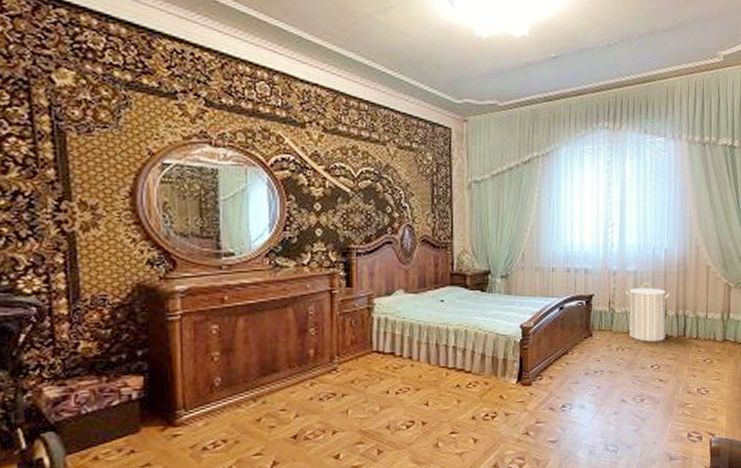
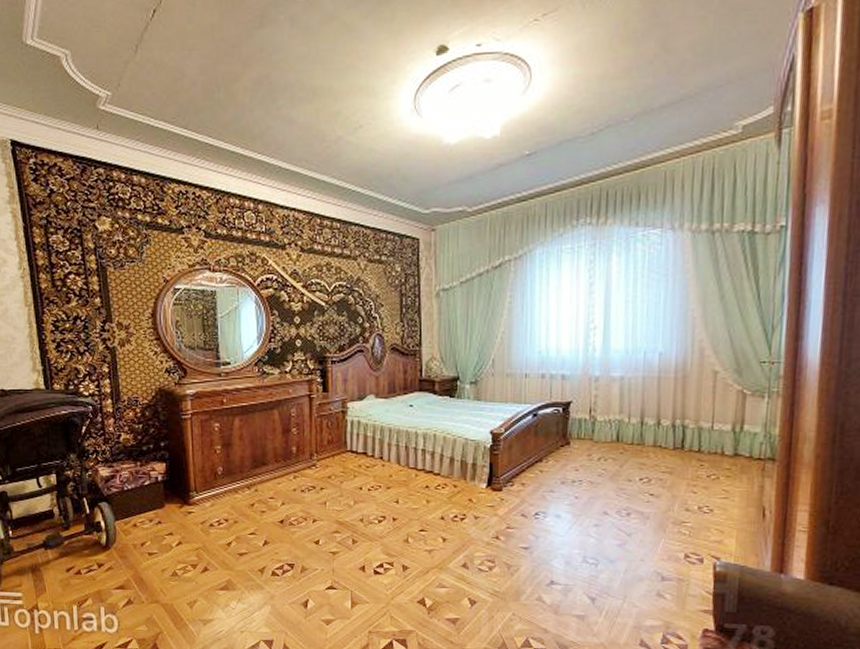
laundry hamper: present [626,283,670,342] -> none [610,390,664,453]

